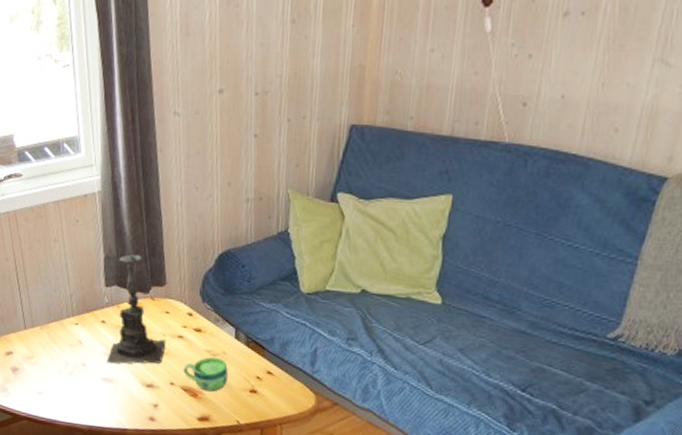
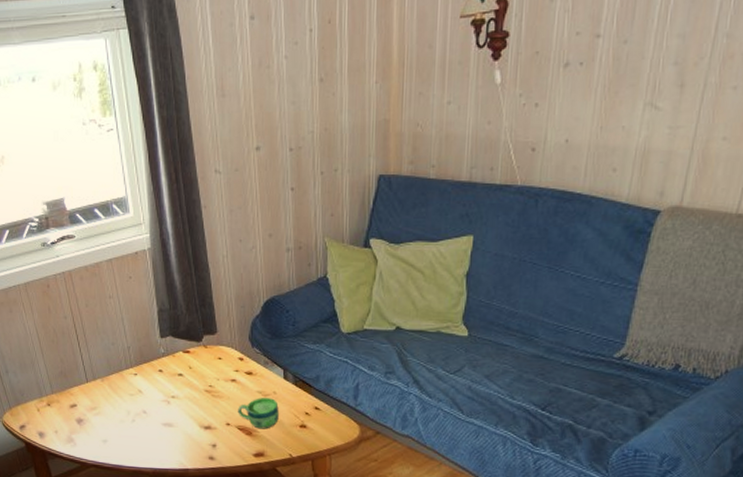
candle holder: present [106,240,167,364] -> none [165,293,221,410]

